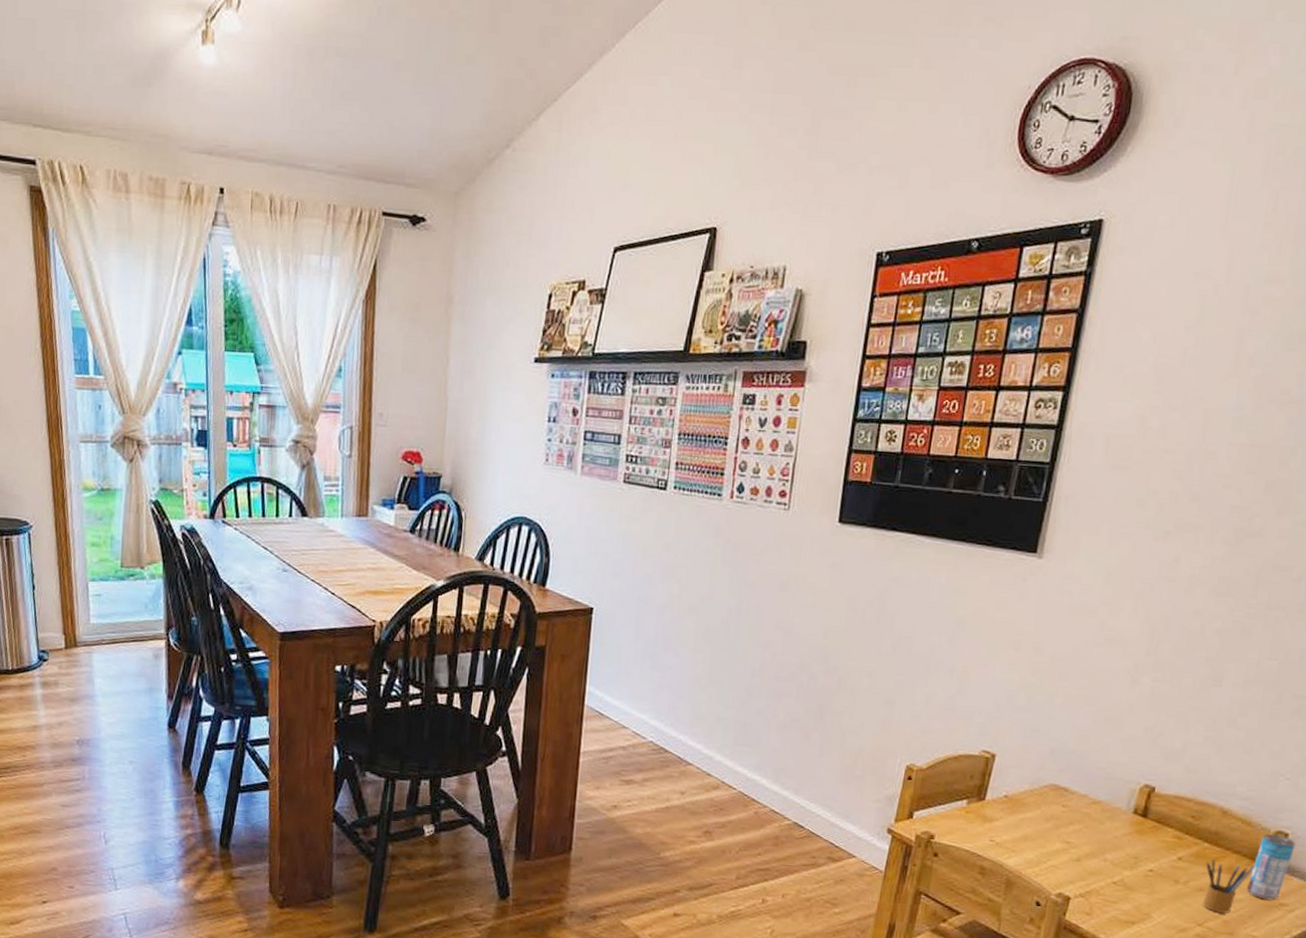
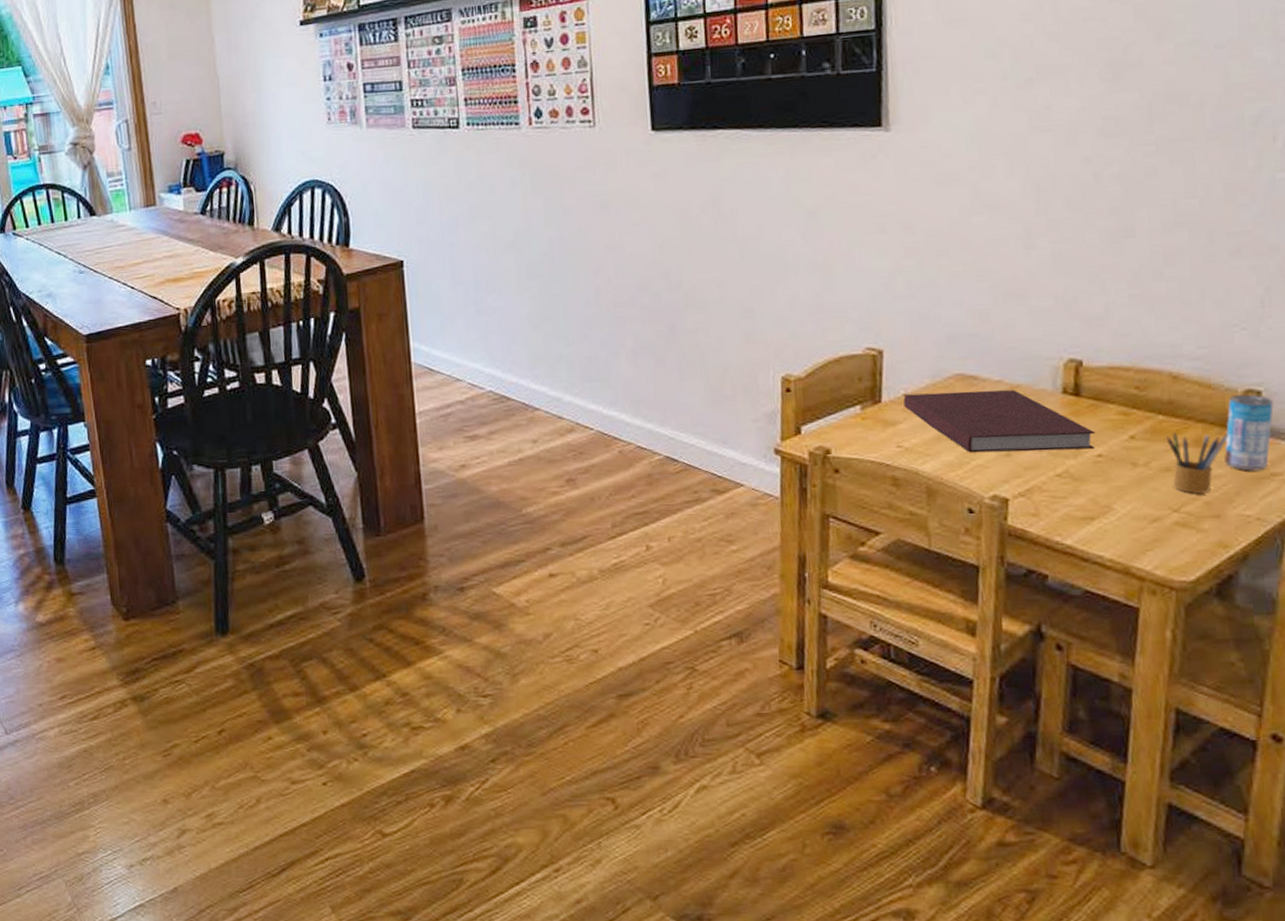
notebook: none [1003,796,1152,864] -> present [903,390,1096,453]

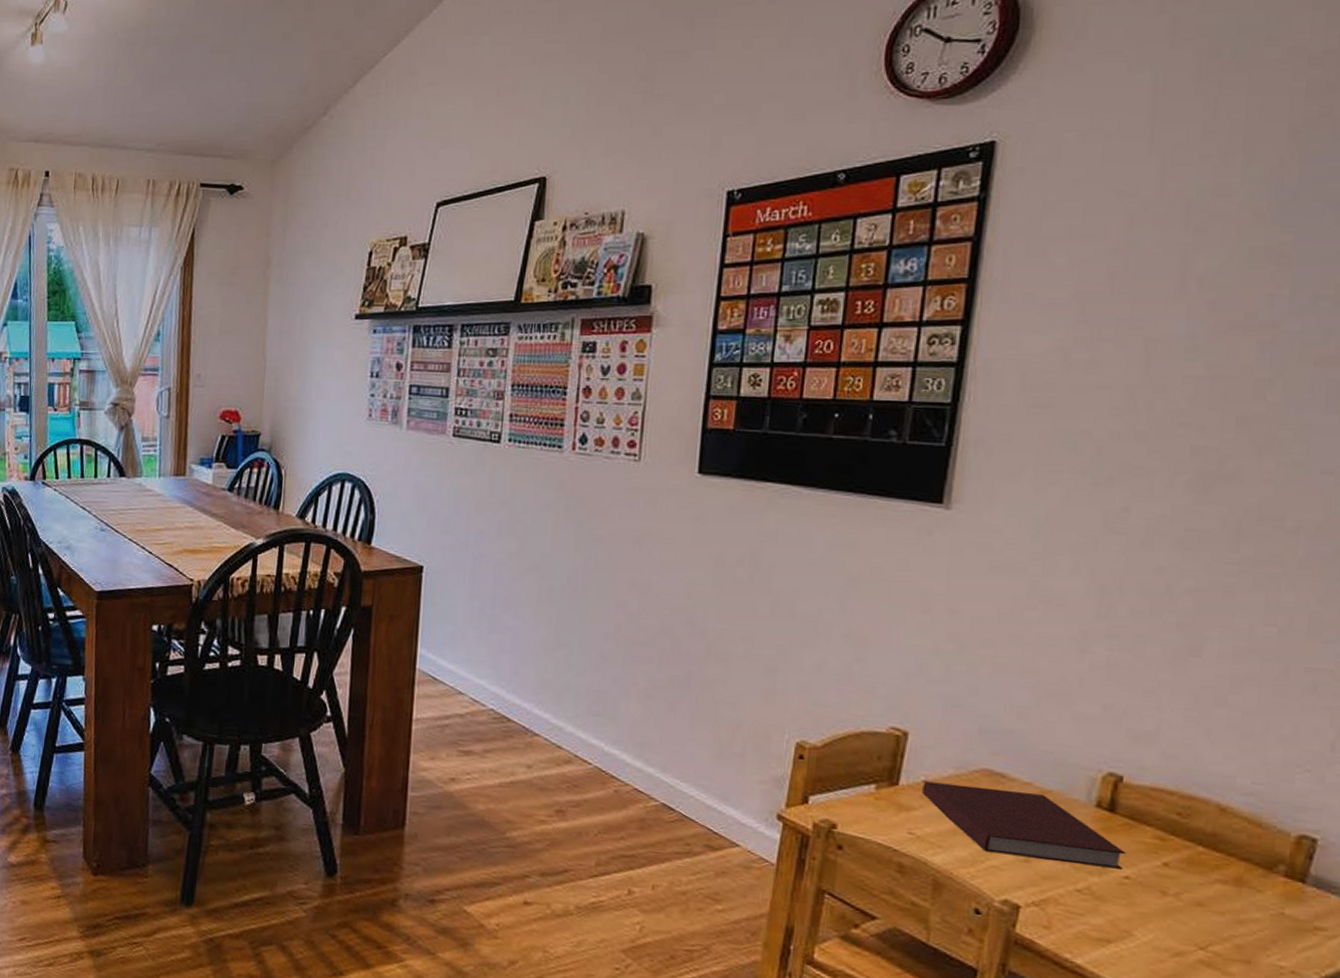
pencil box: present [1166,432,1228,494] -> none [1203,866,1273,936]
beverage can: present [1224,394,1274,471] -> none [1265,838,1329,922]

